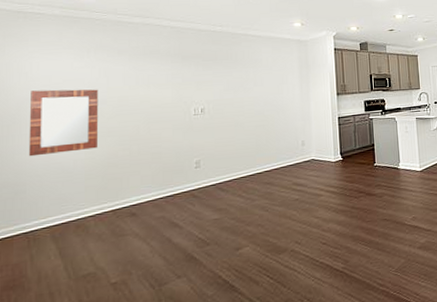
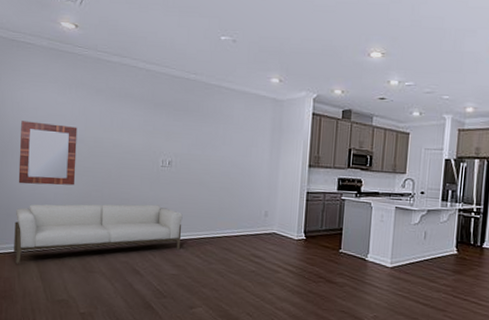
sofa: none [24,152,221,246] -> present [14,204,183,264]

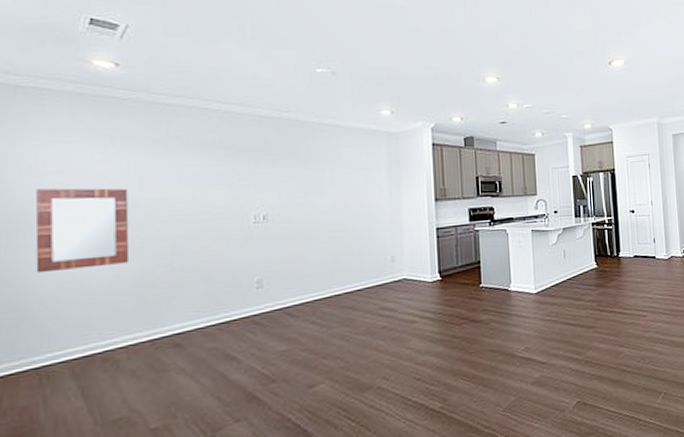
sofa: present [14,204,183,264] -> none [33,269,289,384]

